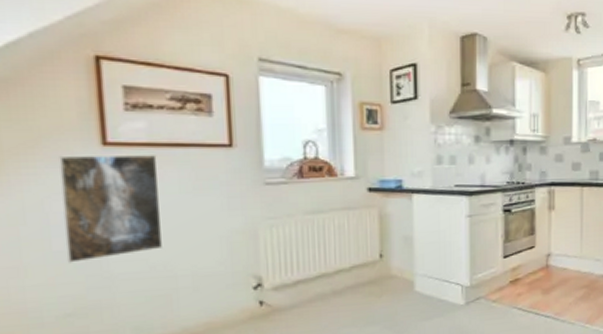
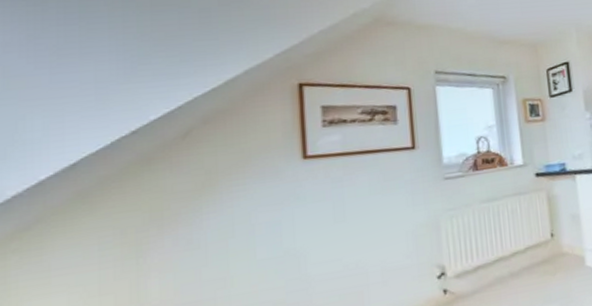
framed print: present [59,155,164,263] -> none [266,163,356,269]

